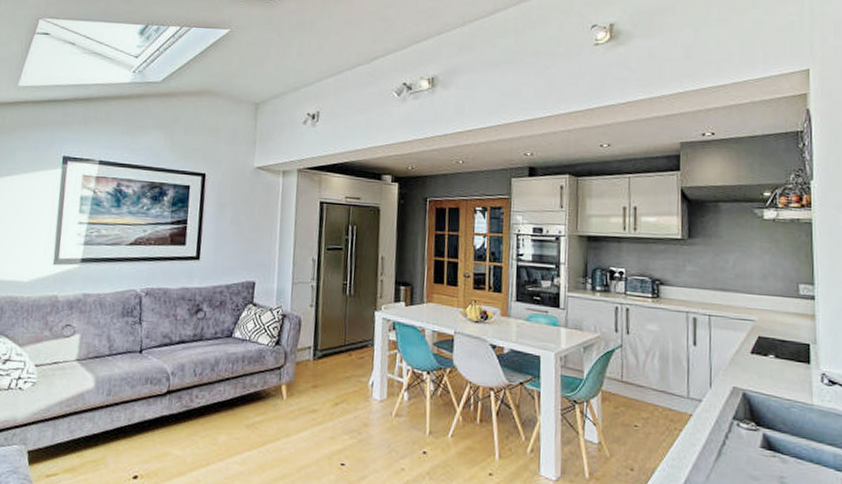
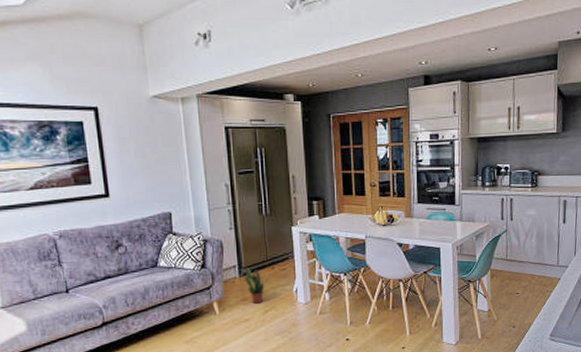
potted plant: none [318,351,344,394] -> present [245,268,268,304]

